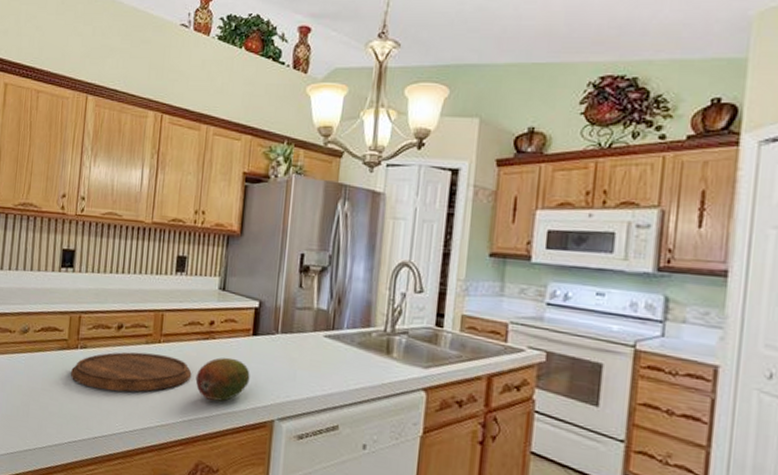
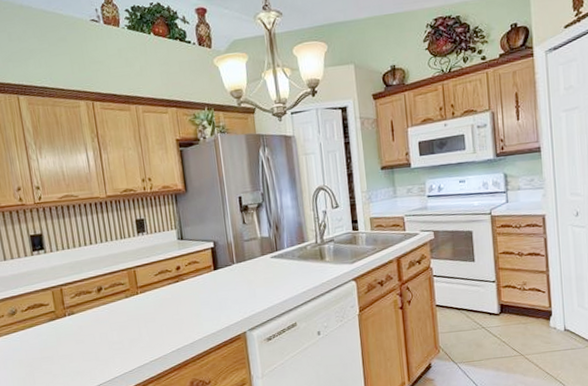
cutting board: present [71,352,192,392] -> none [65,303,171,345]
fruit: present [195,357,250,402] -> none [174,292,220,329]

